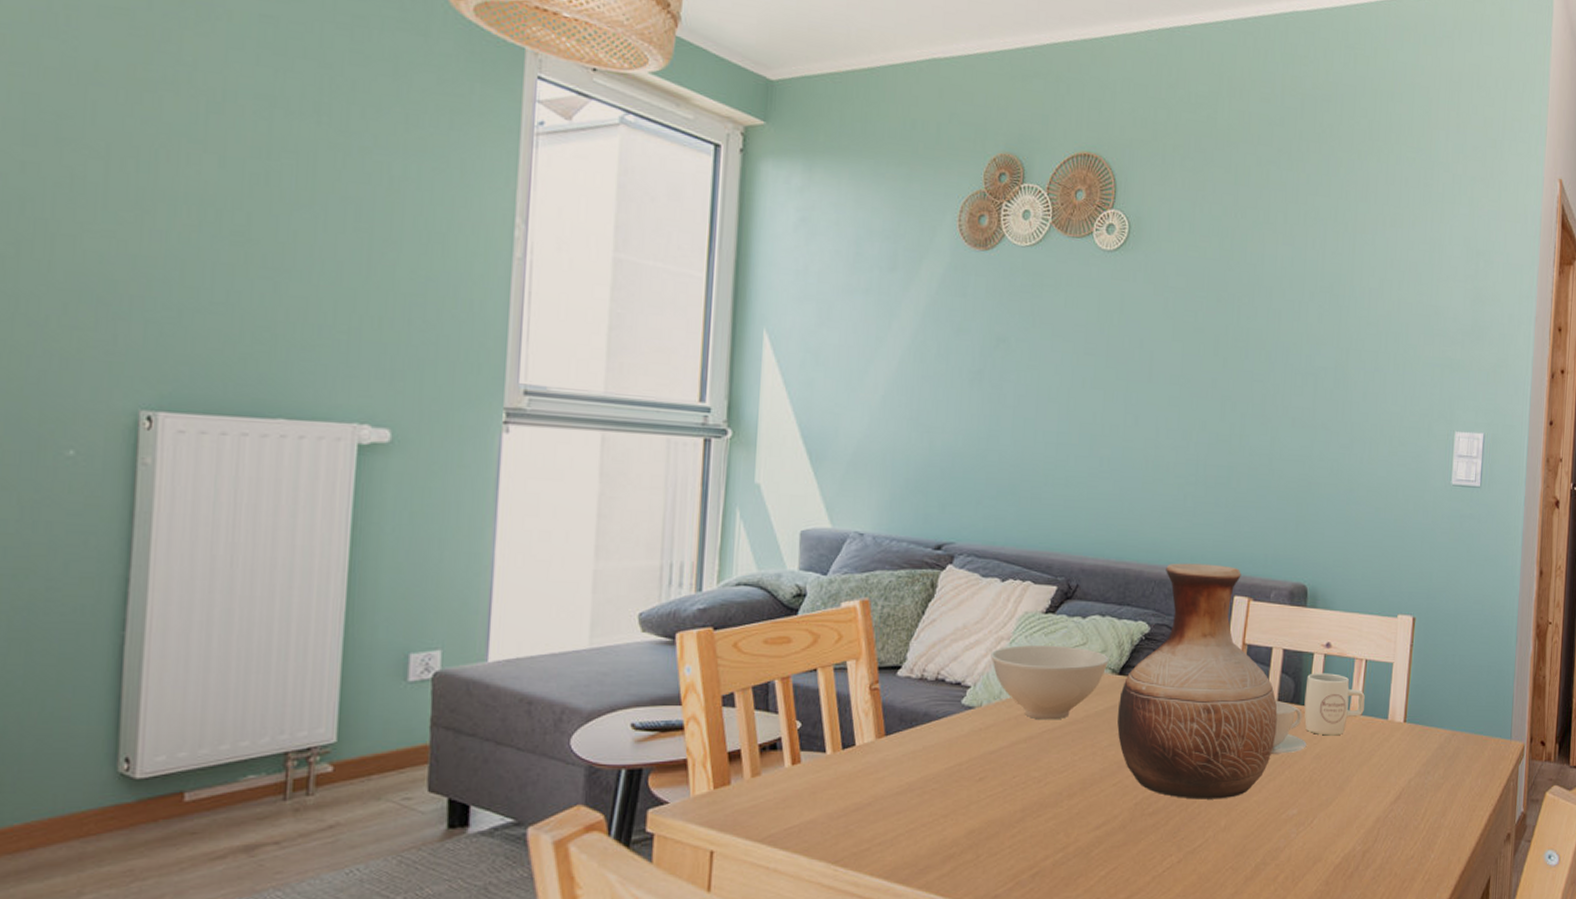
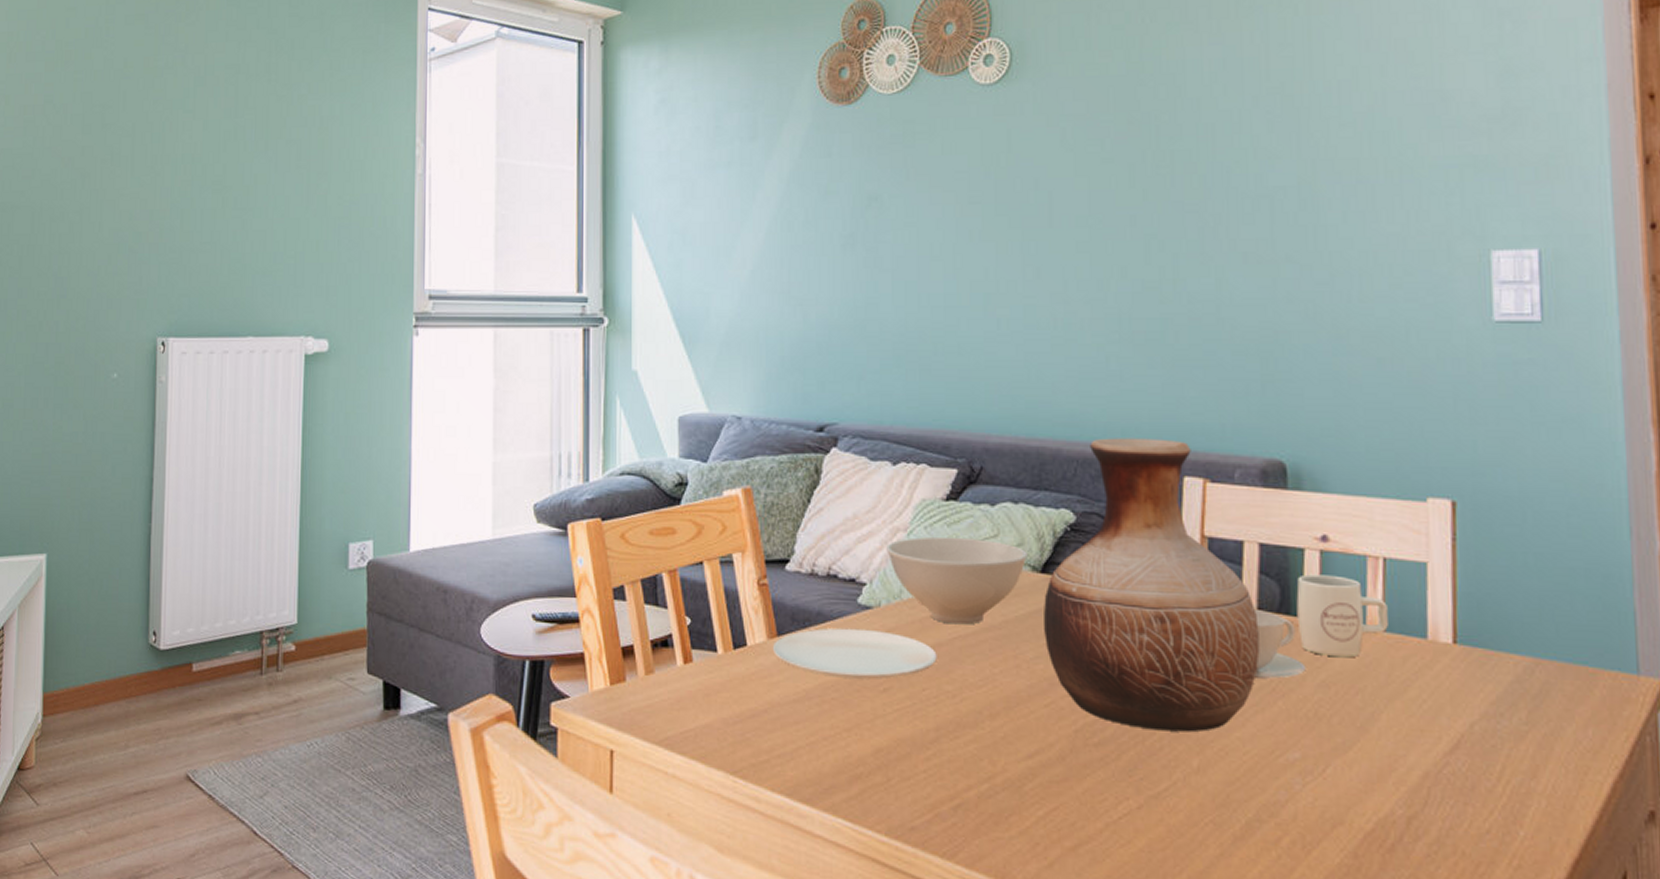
plate: none [879,726,1028,770] -> present [772,627,937,679]

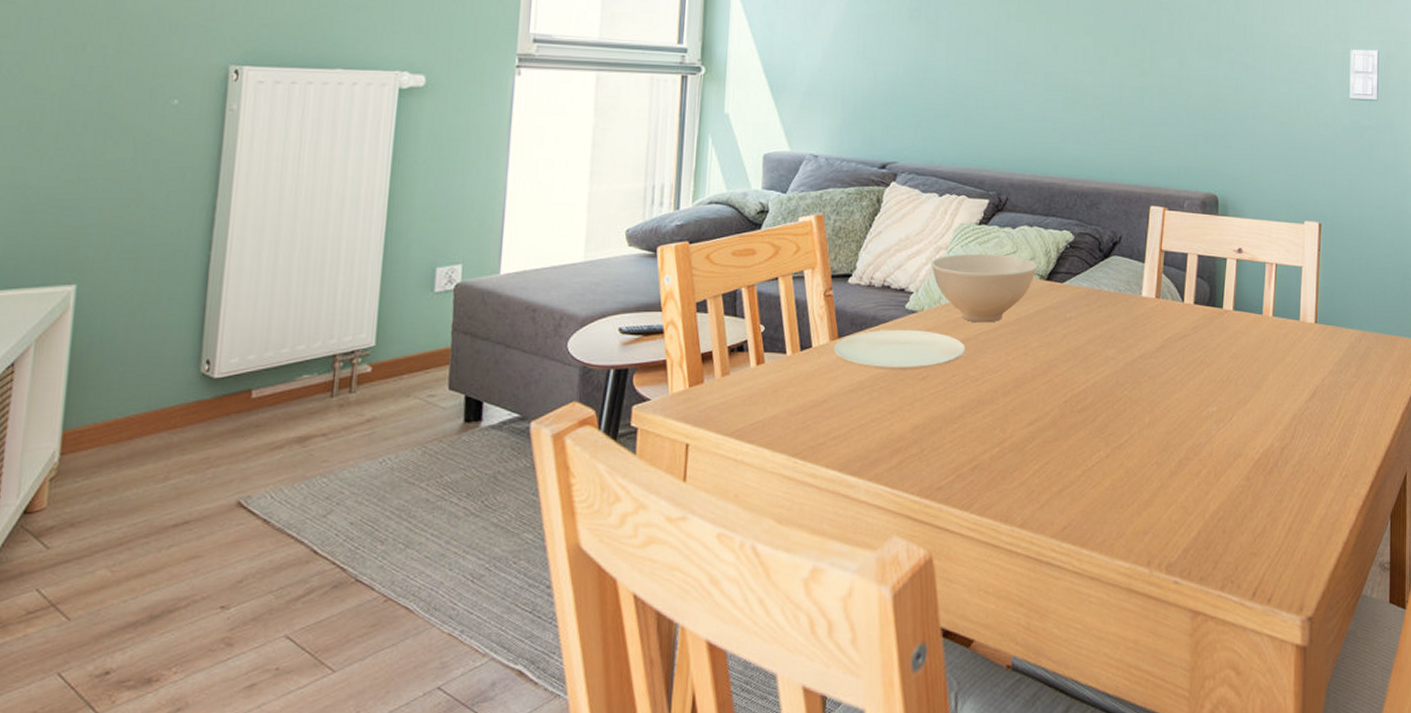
vase: present [1044,438,1260,733] -> none [1046,176,1195,397]
teacup: present [1253,610,1306,679] -> none [1189,304,1223,354]
mug: present [1296,574,1388,658] -> none [1219,277,1277,336]

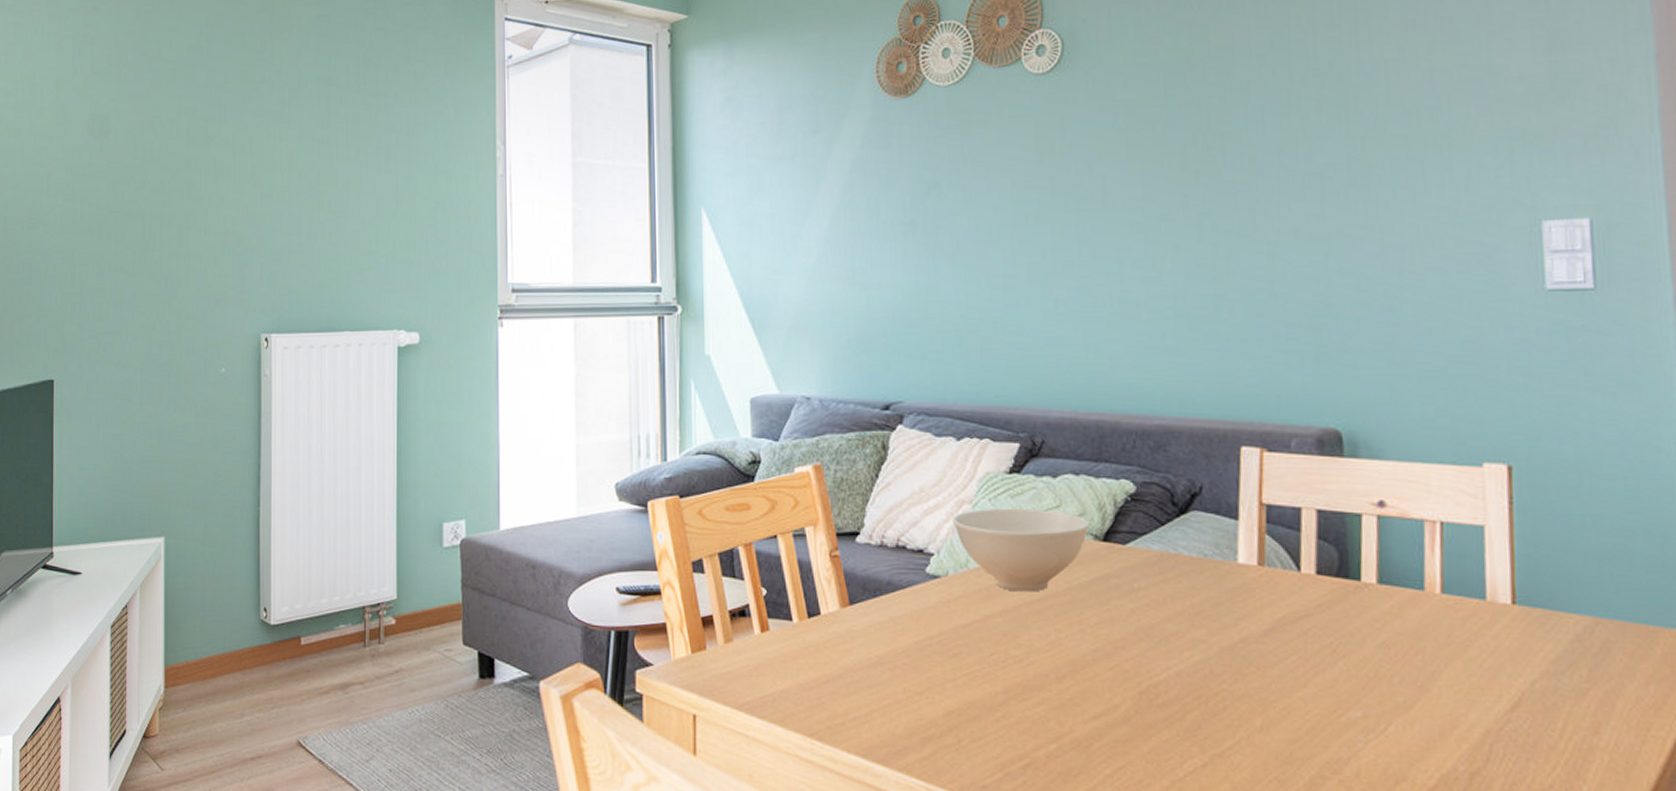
plate: present [833,329,966,370] -> none [845,596,1004,645]

